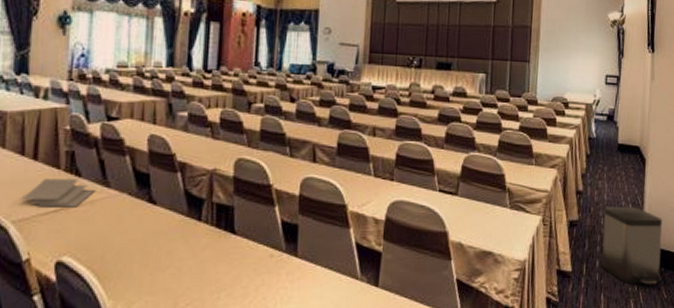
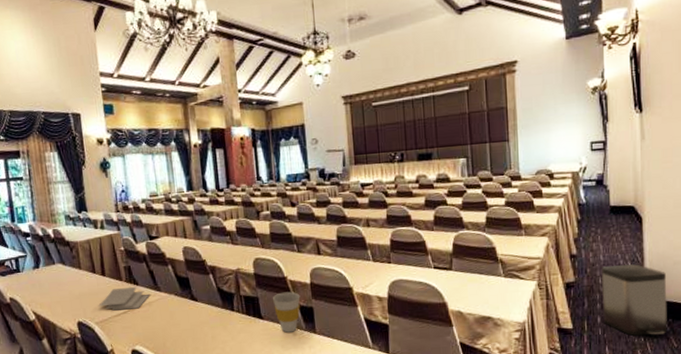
cup: none [250,203,285,253] -> present [272,291,300,333]

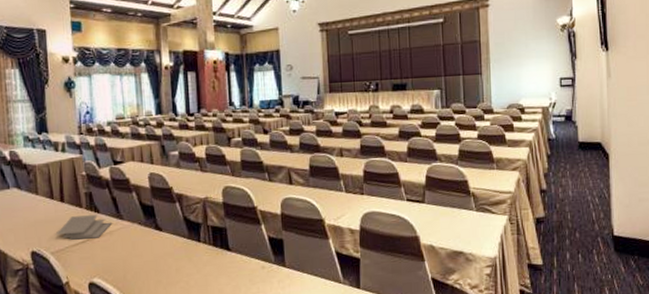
cup: present [272,291,300,333] -> none [241,222,270,266]
pedal bin: present [602,264,667,336] -> none [571,200,633,273]

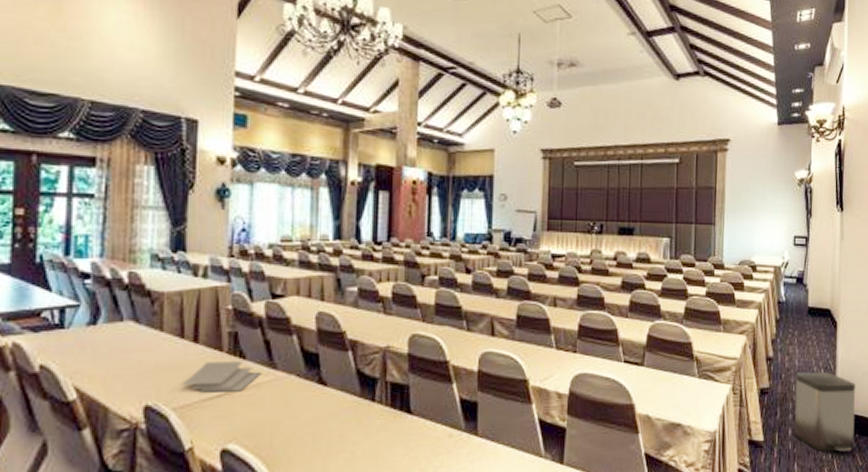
pedal bin: none [571,200,633,273] -> present [794,372,855,453]

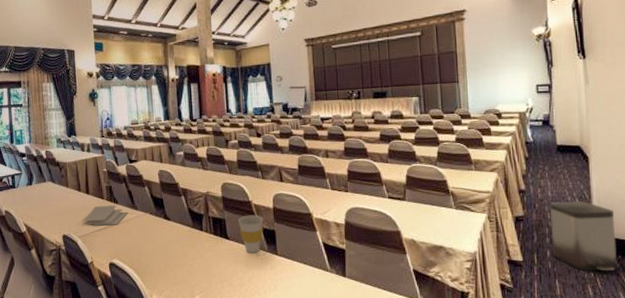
cup: none [427,380,464,433] -> present [237,215,264,253]

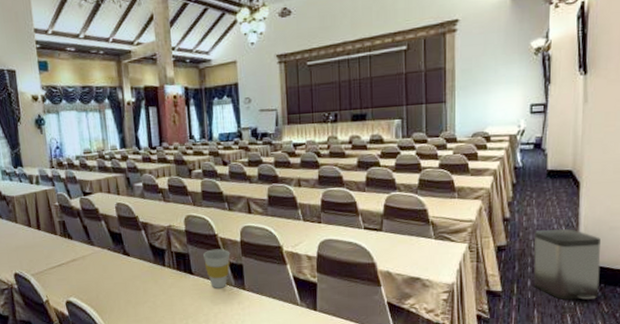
papers: present [82,205,129,226] -> none [34,241,85,264]

